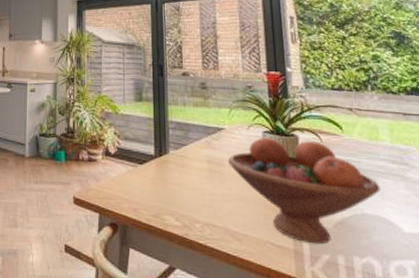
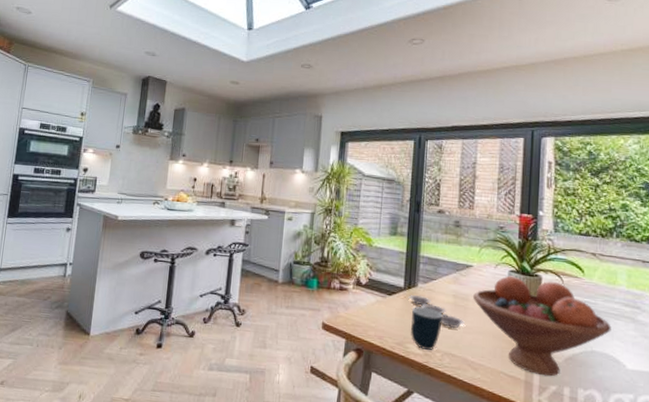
plate: none [160,162,222,197] -> present [408,295,465,329]
mug: none [165,175,199,221] -> present [410,306,443,350]

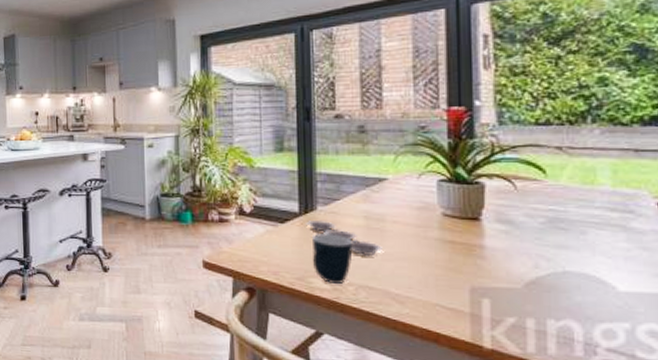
fruit bowl: present [473,275,611,377] -> none [391,186,592,307]

